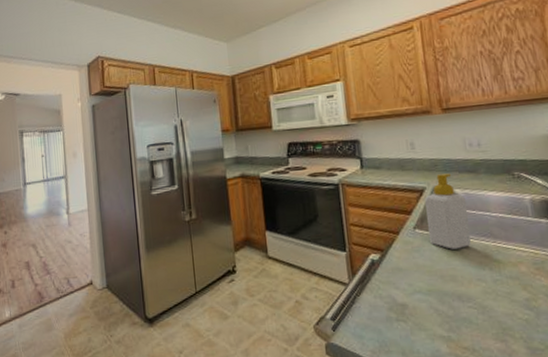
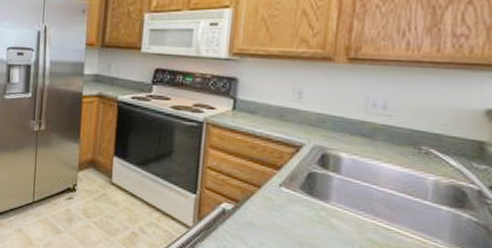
soap bottle: present [425,173,471,249] -> none [295,132,352,218]

